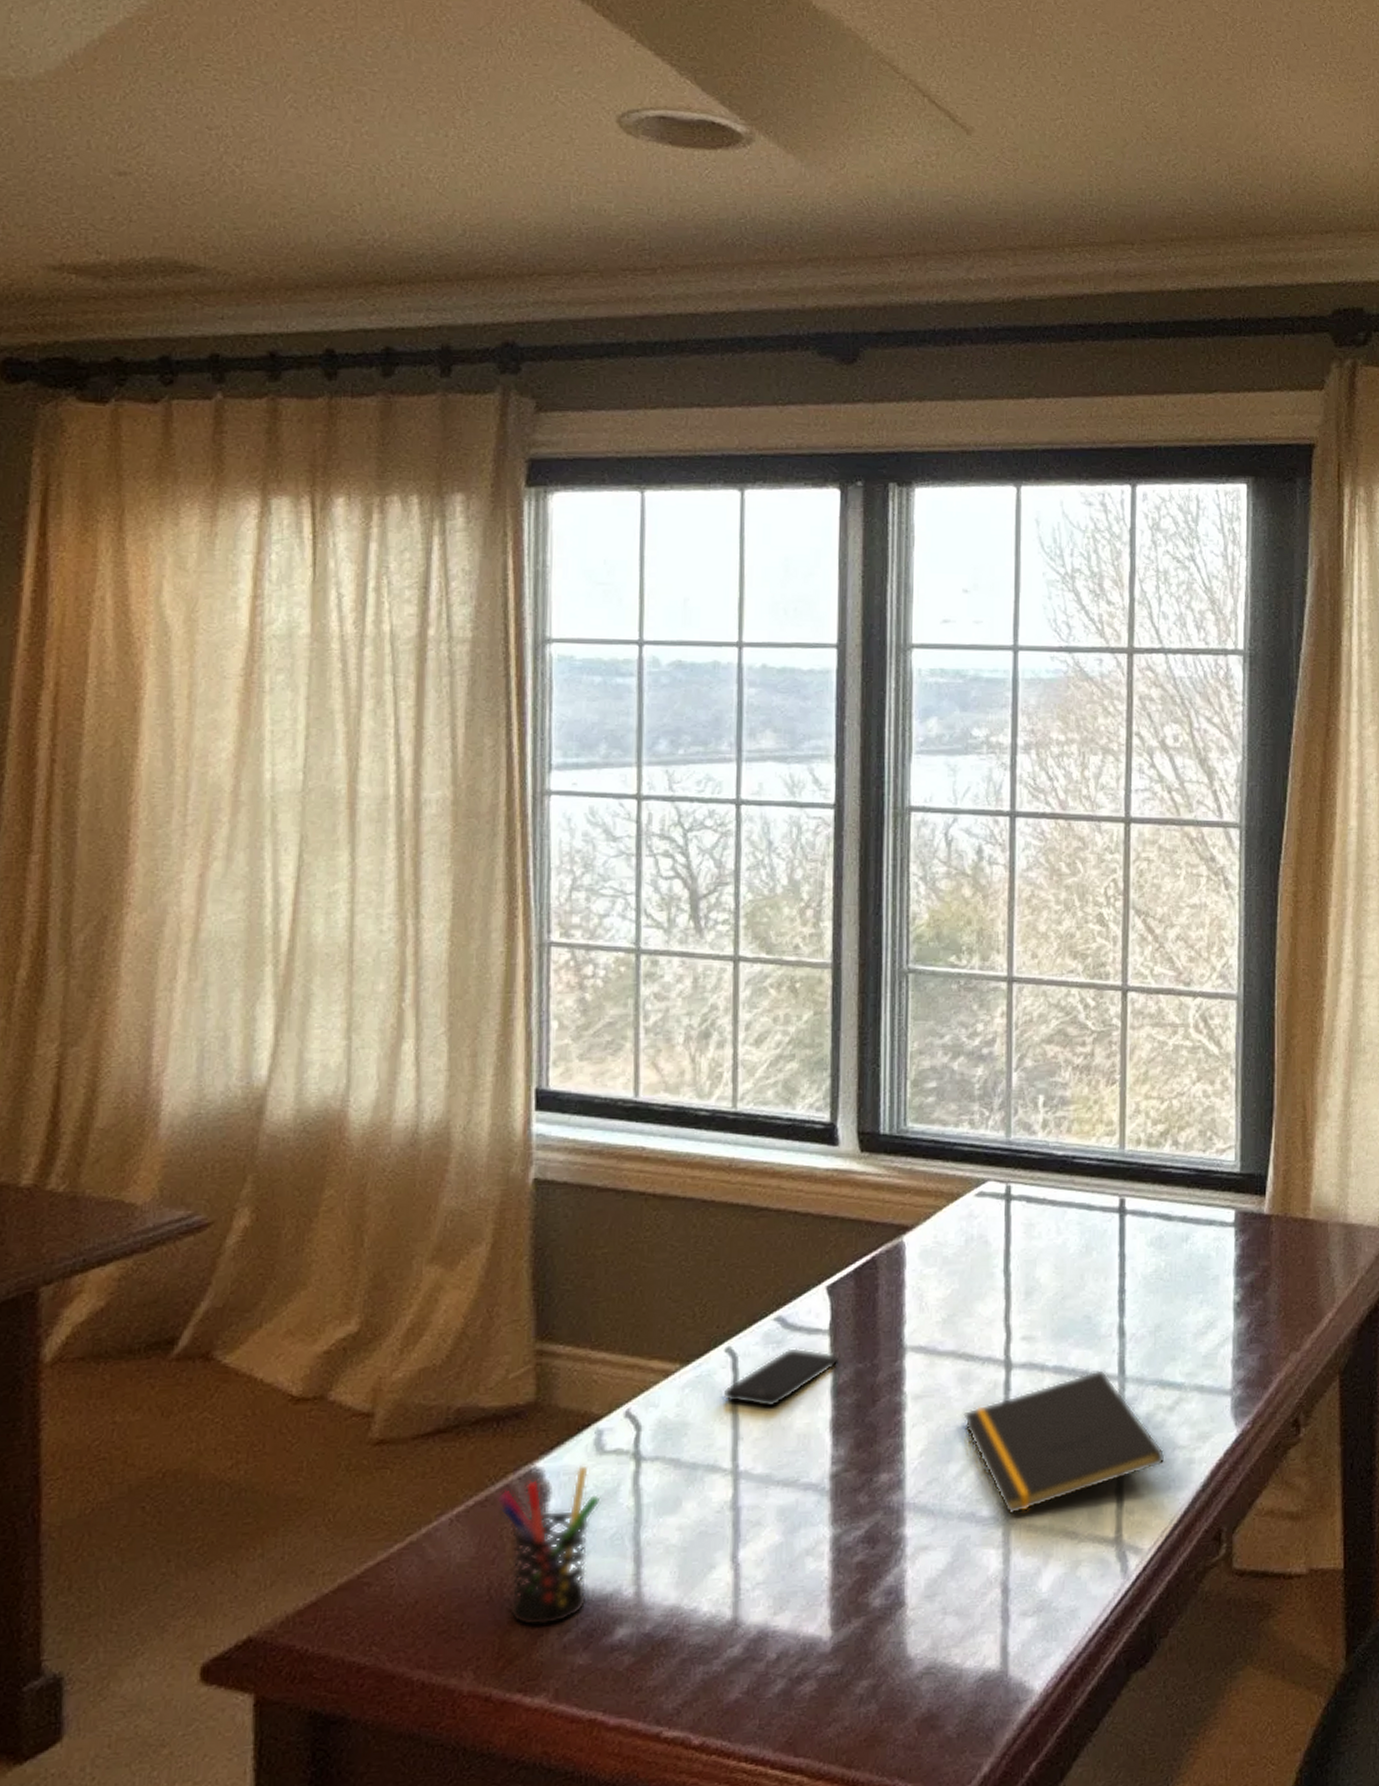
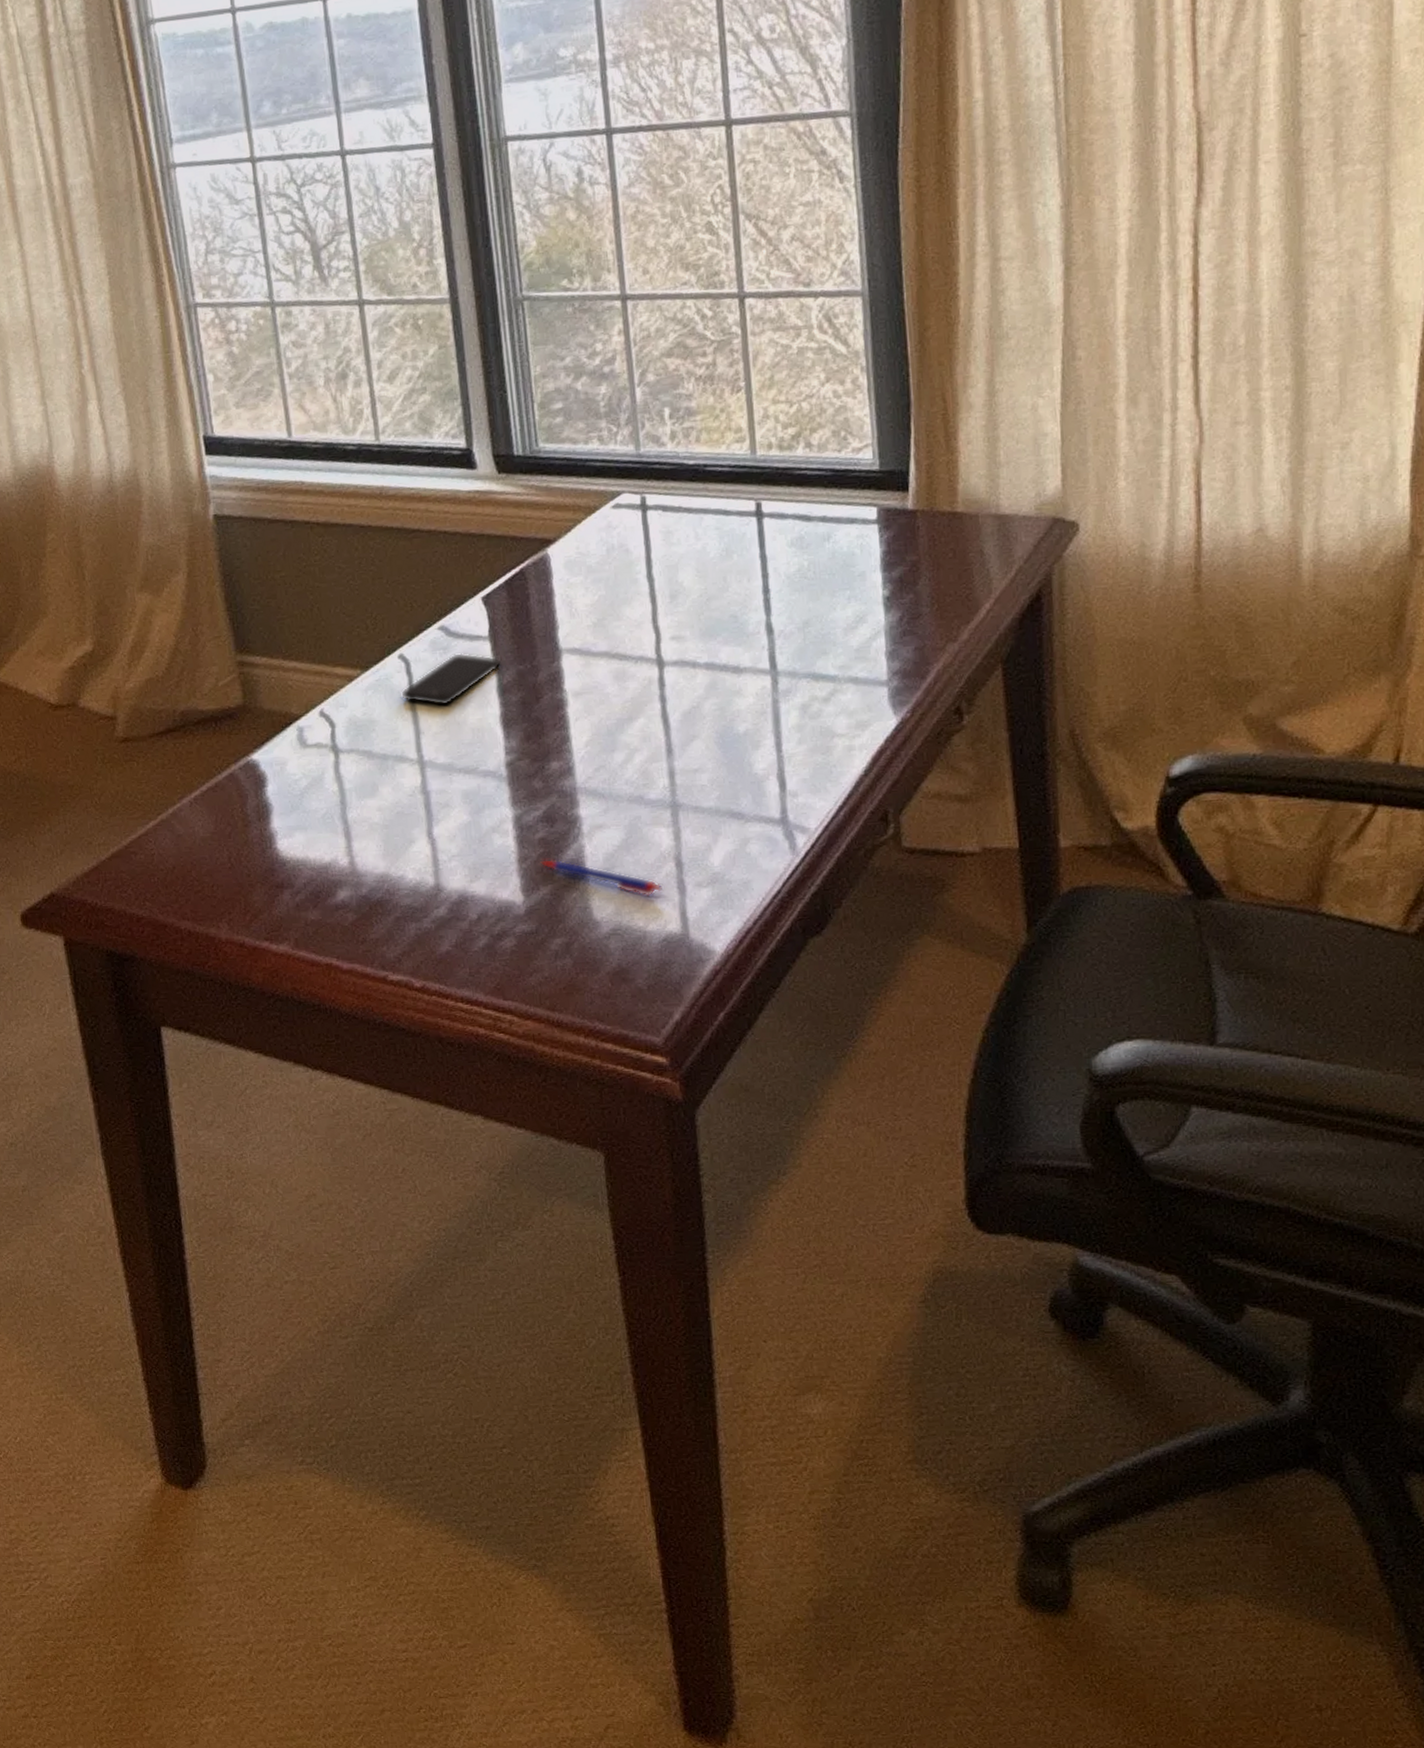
pen holder: present [496,1464,601,1626] -> none [224,756,310,888]
pen: none [854,1585,986,1629] -> present [539,858,664,897]
notepad: present [963,1369,1165,1515] -> none [622,664,825,797]

